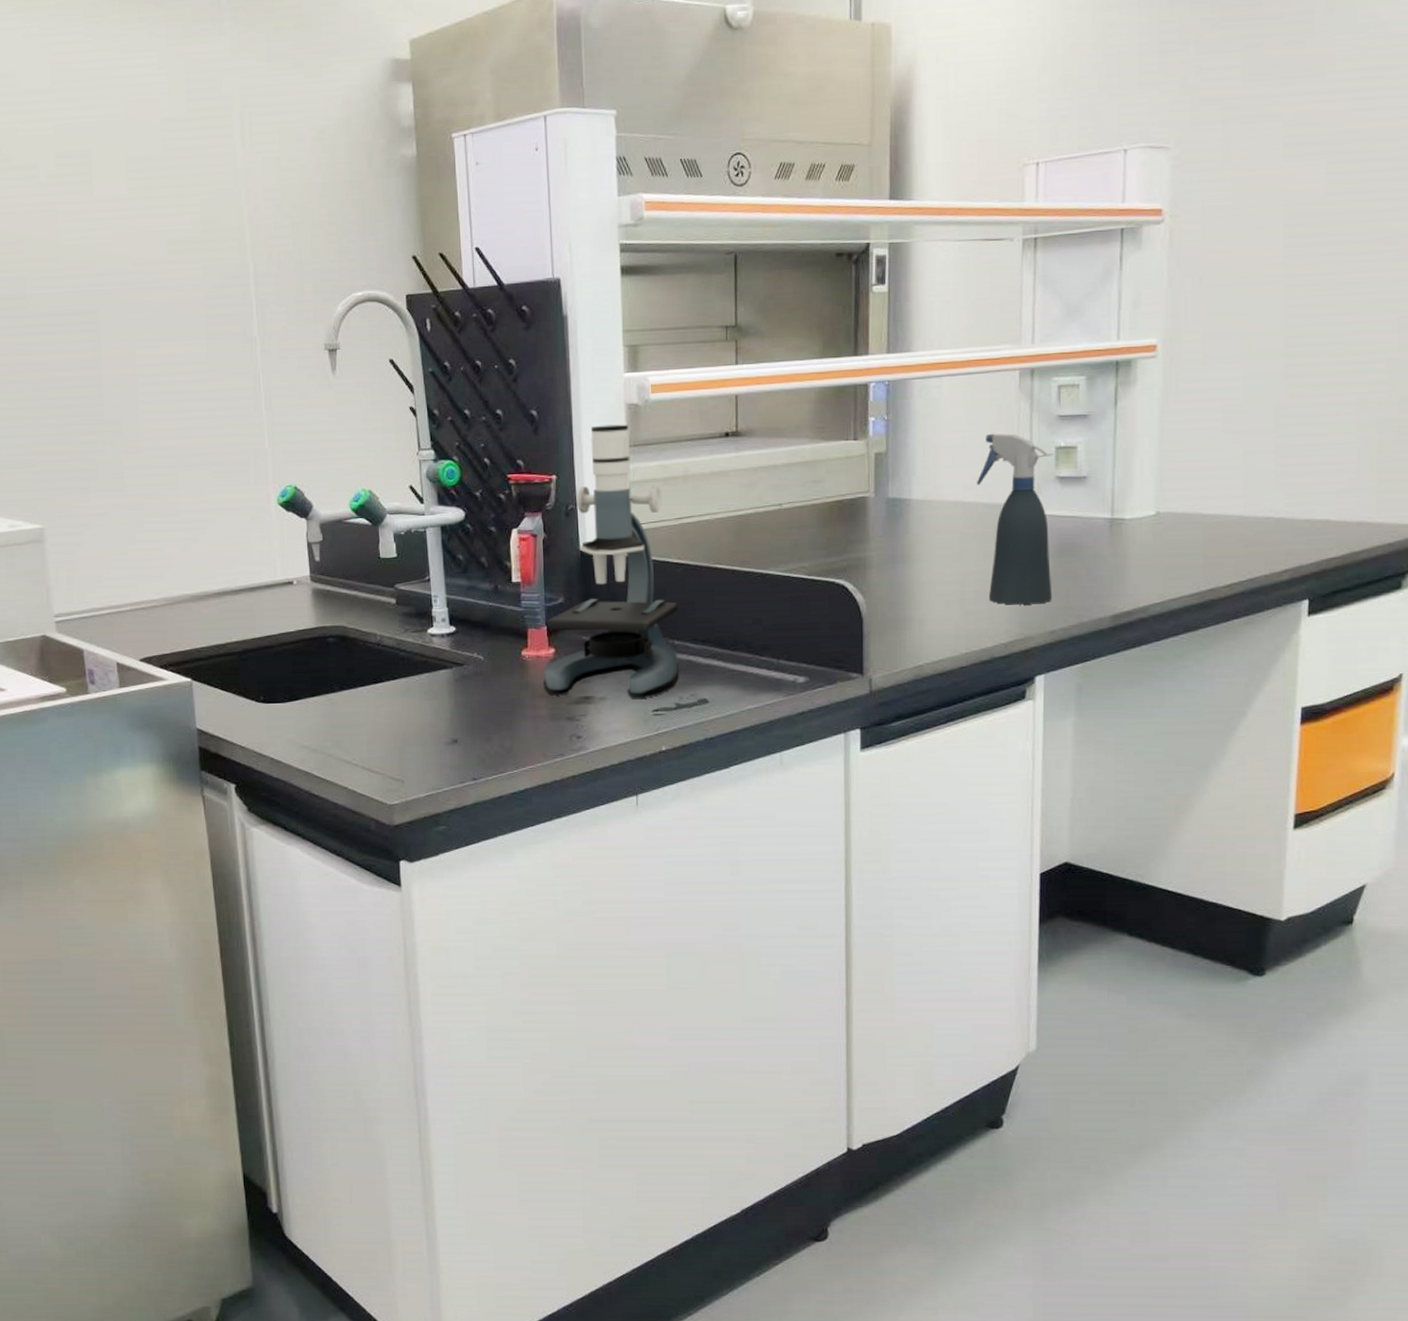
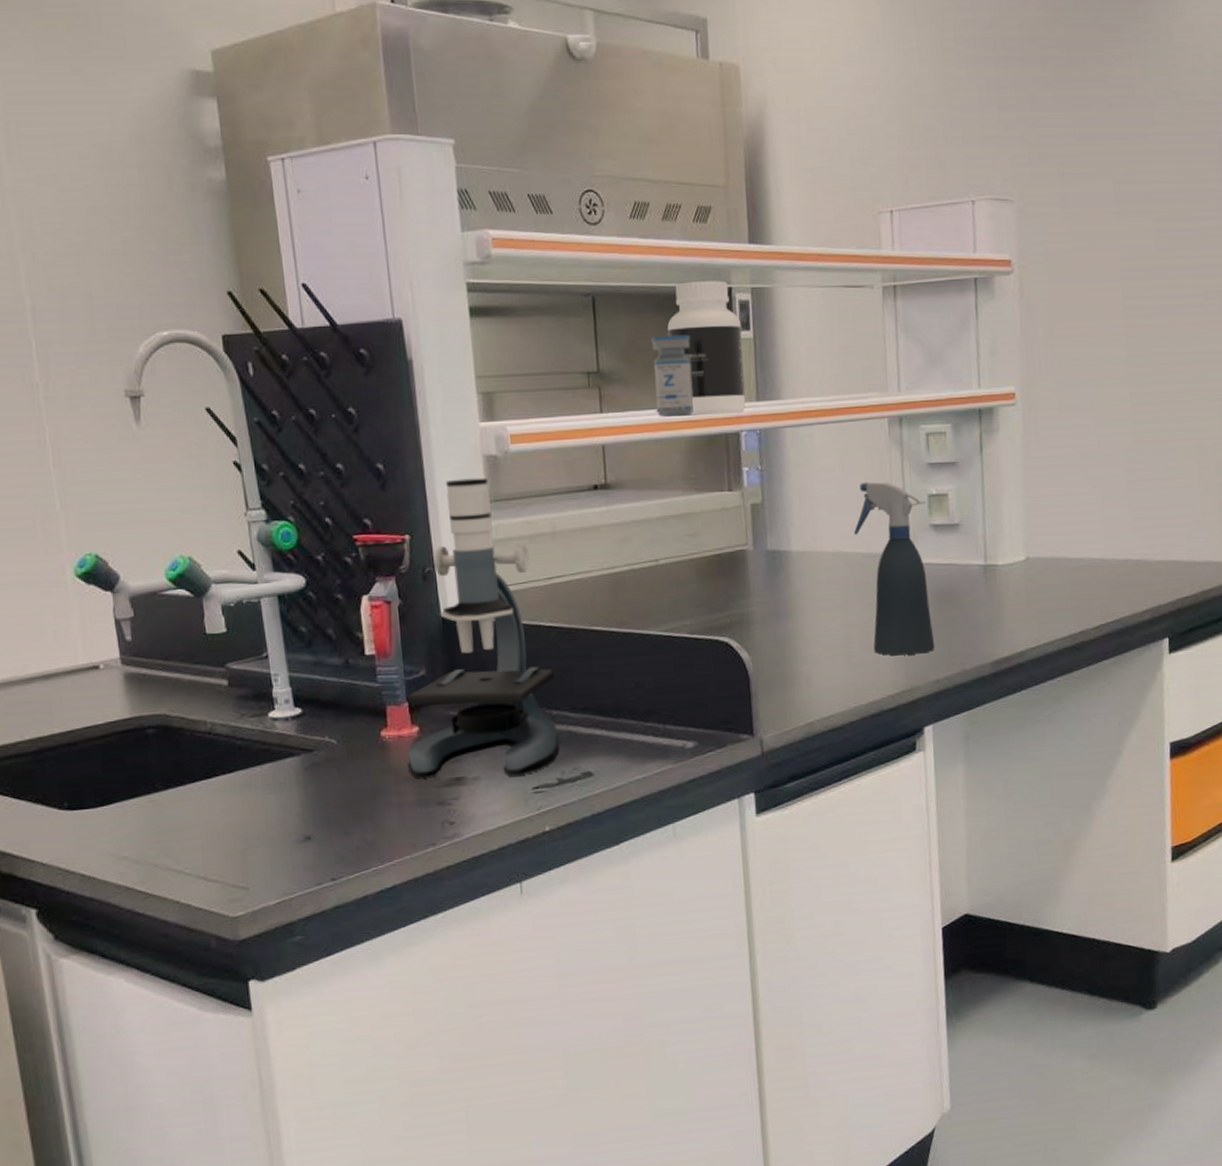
medicine: none [788,289,826,369] -> present [651,335,695,417]
medicine bottle: none [805,236,877,368] -> present [667,280,746,416]

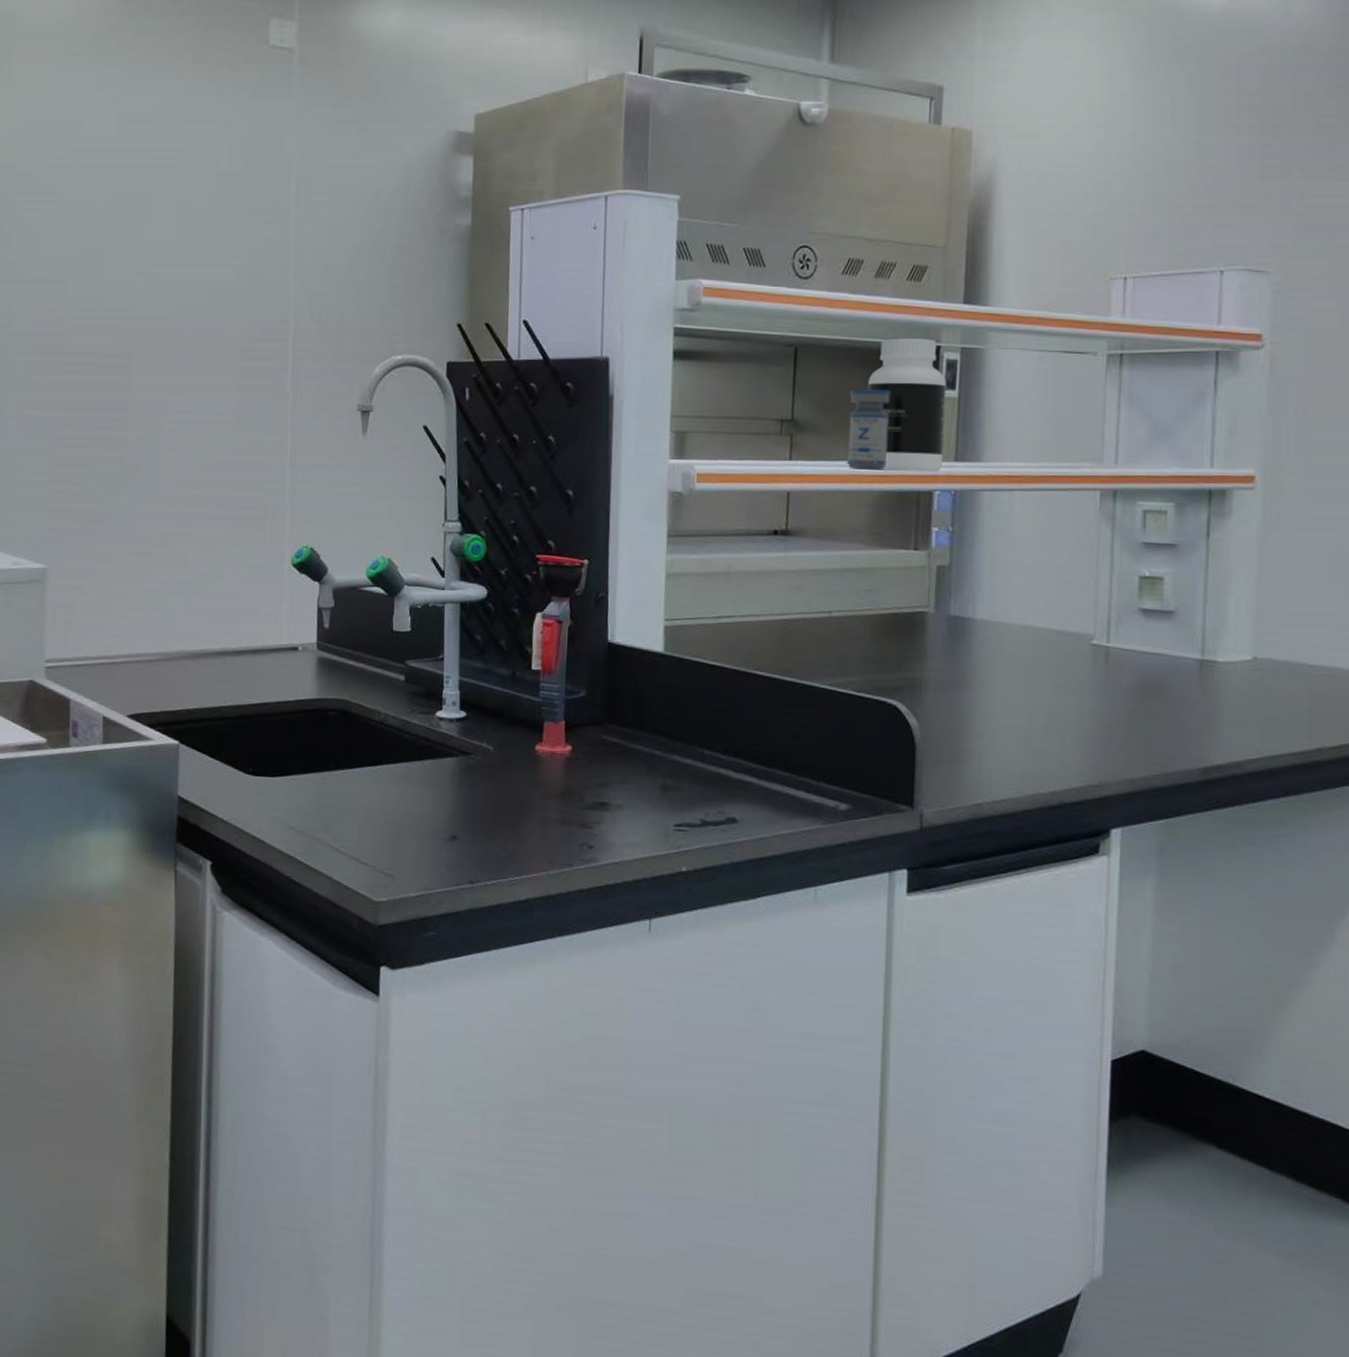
microscope: present [407,477,560,778] -> none [556,511,711,810]
spray bottle: present [853,481,935,656] -> none [1048,555,1137,748]

